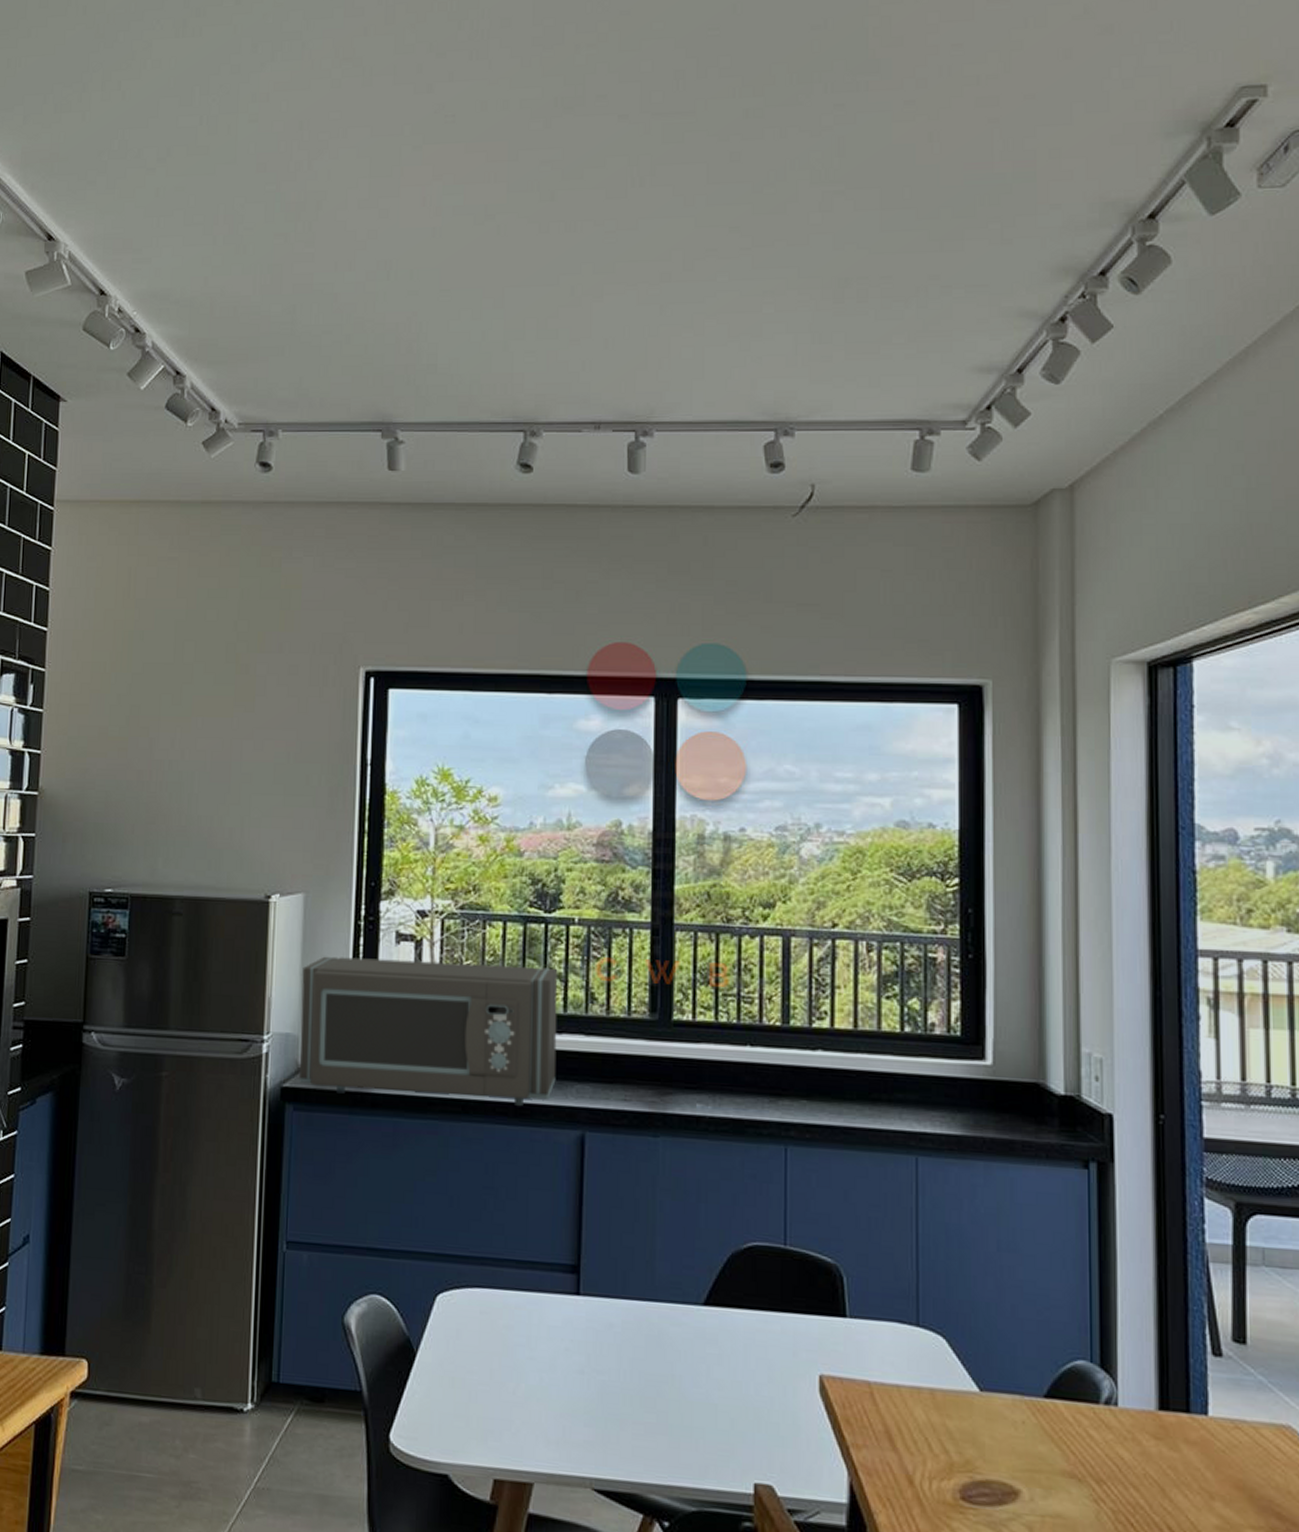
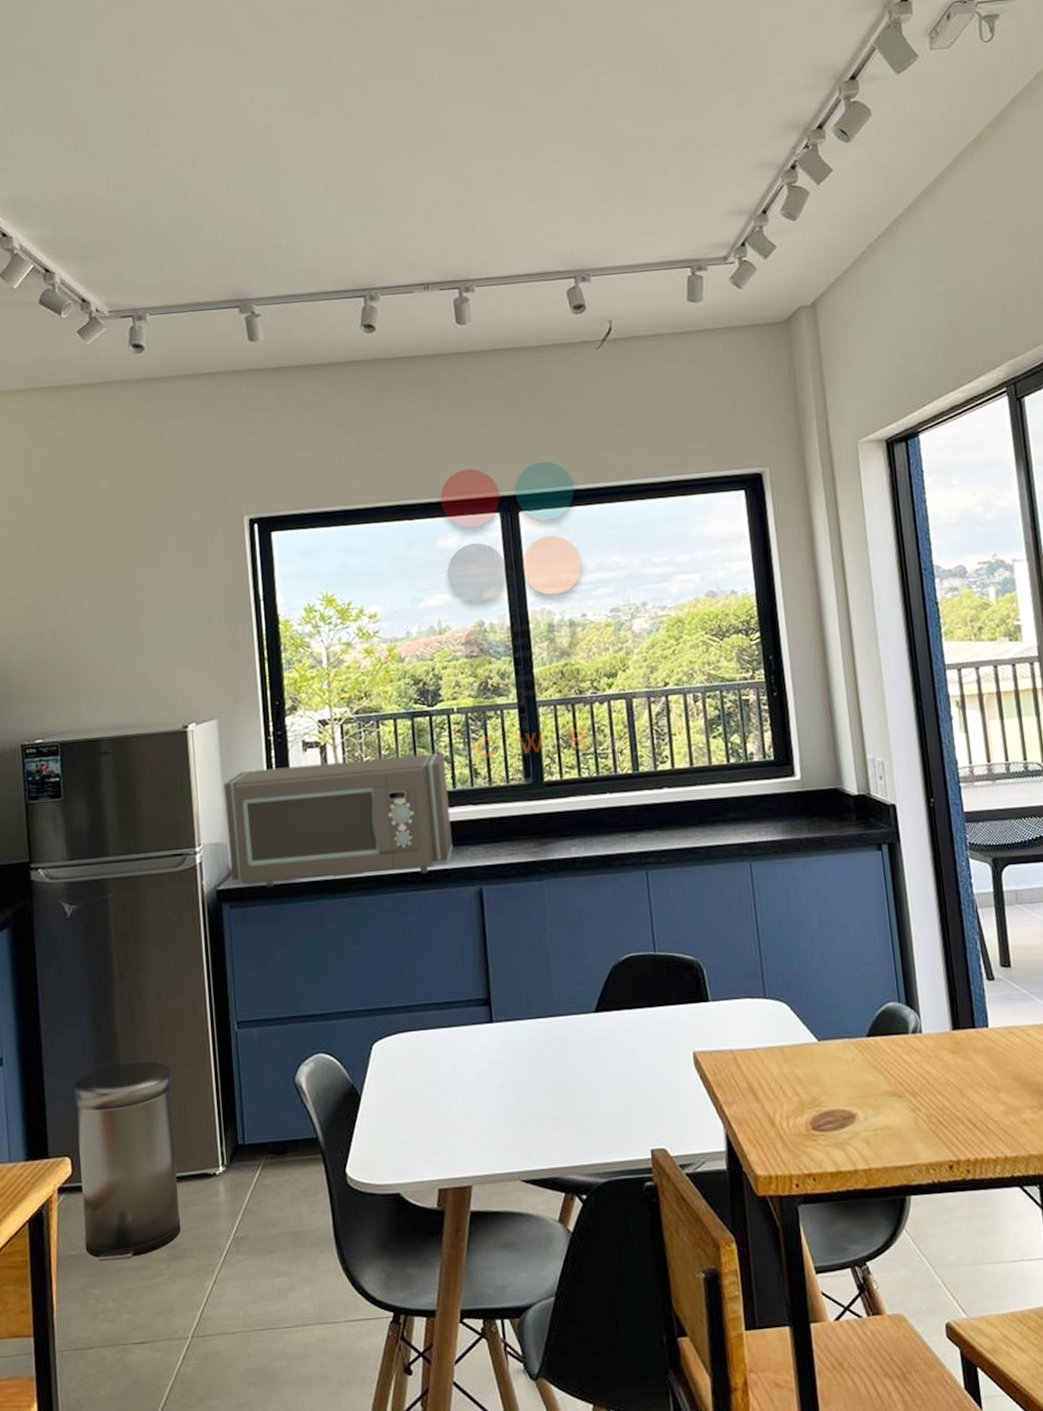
pedal bin: none [92,1265,207,1488] -> present [74,1061,181,1262]

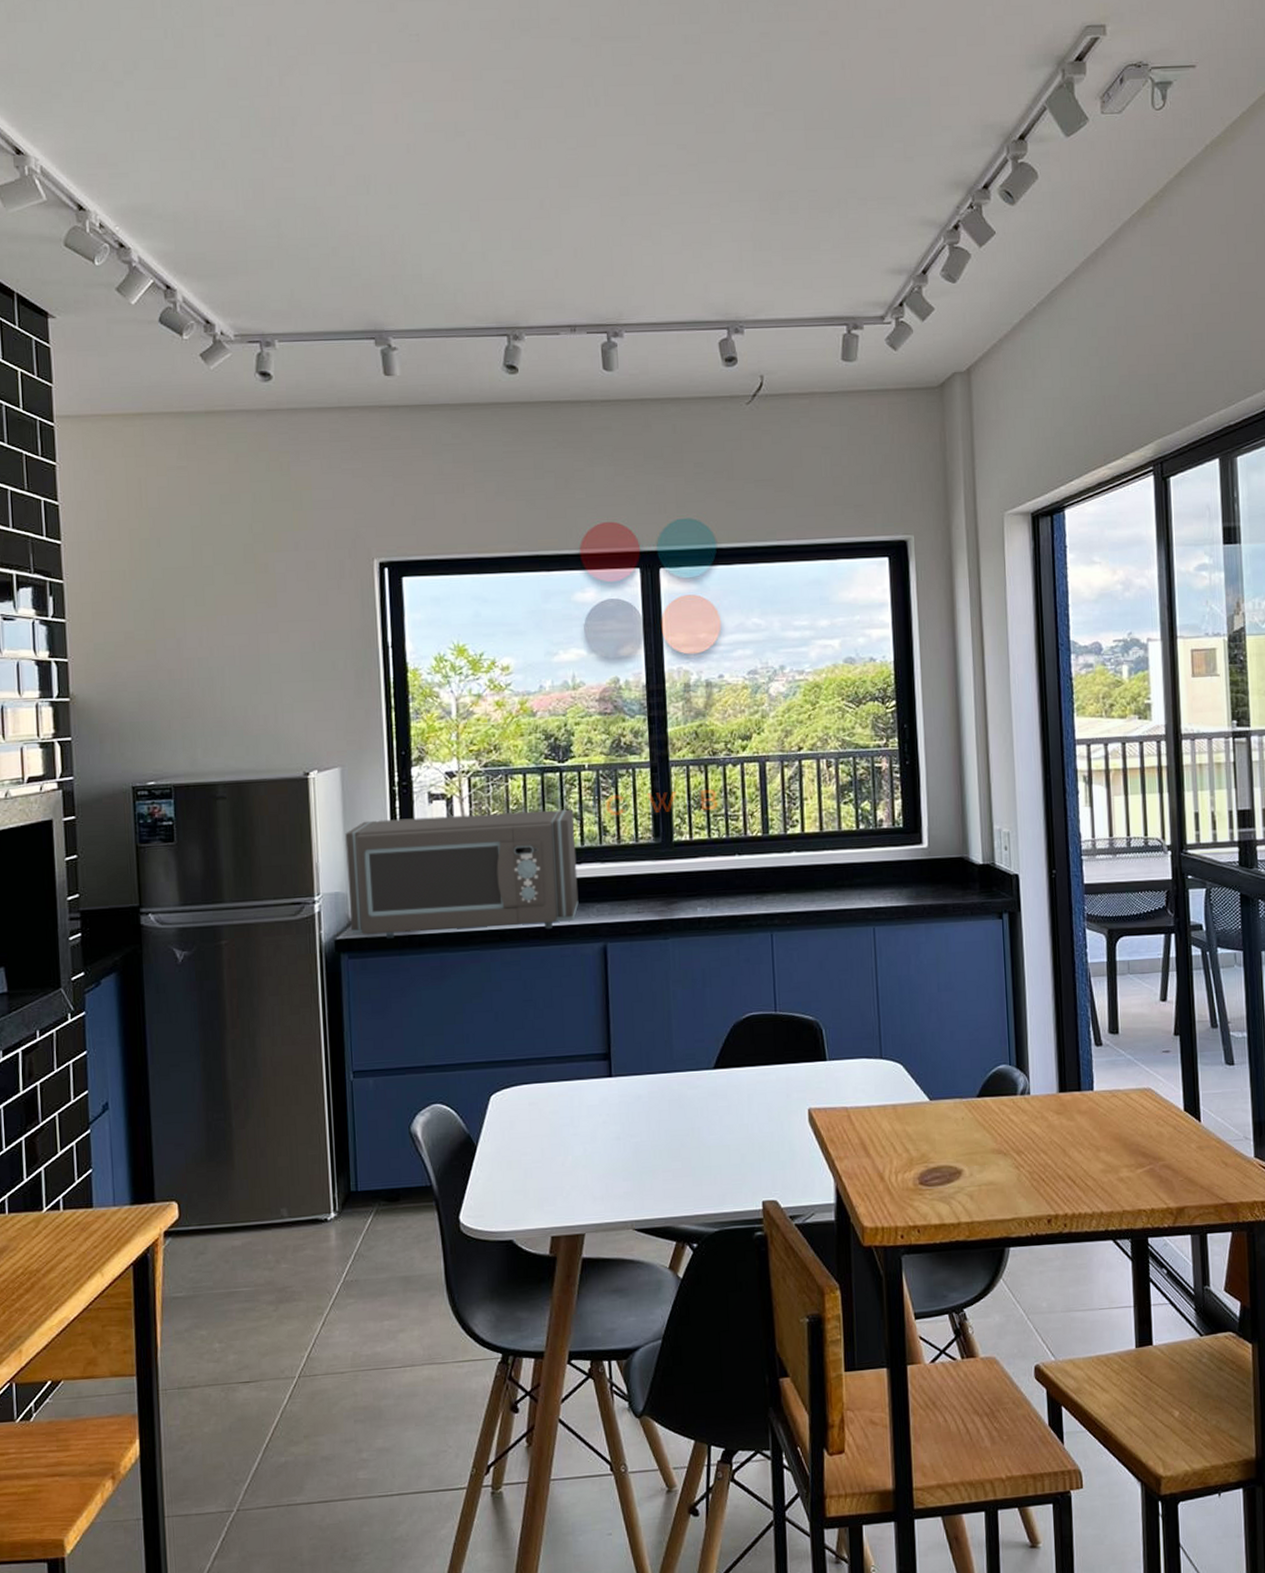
pedal bin: present [74,1061,181,1262] -> none [182,1109,291,1304]

